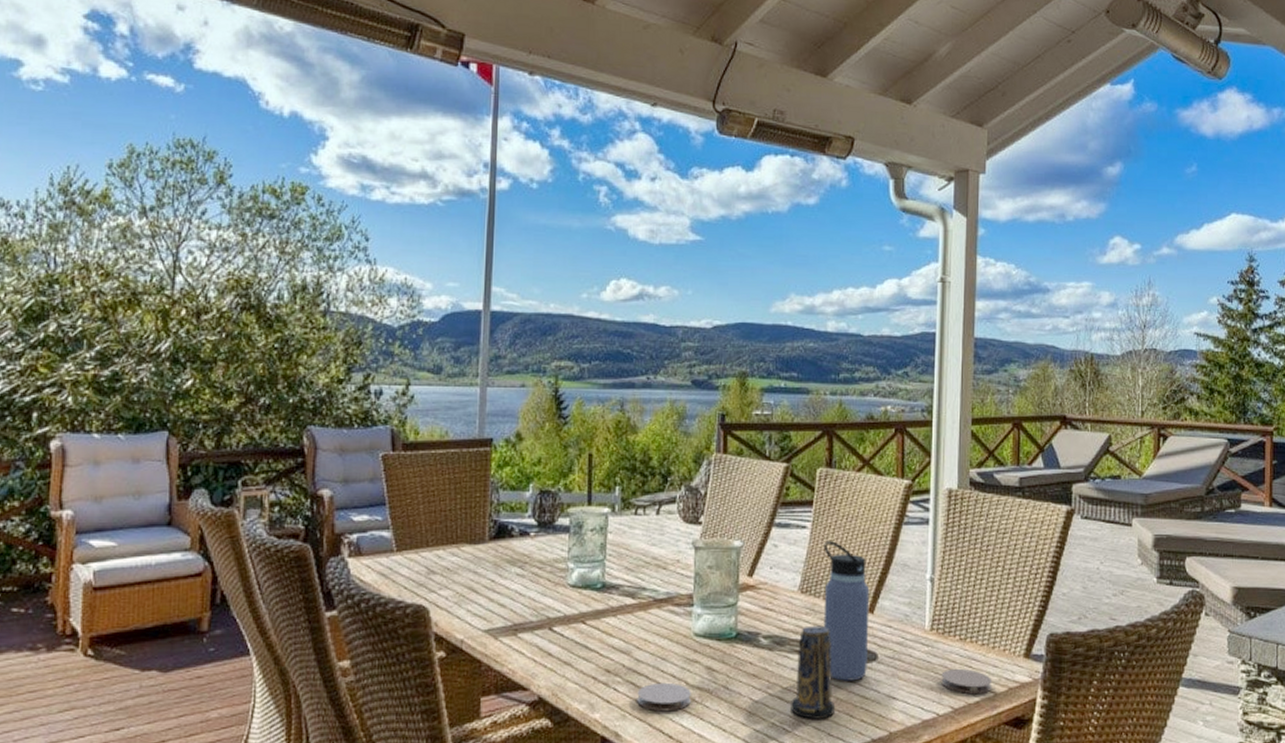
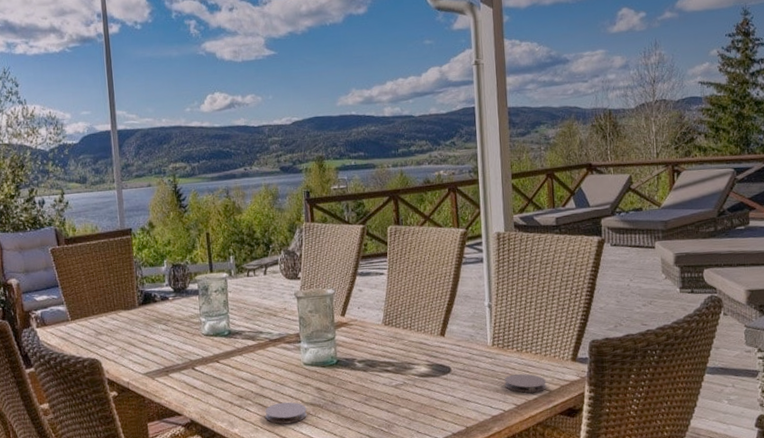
candle: present [791,625,836,721] -> none [385,349,421,422]
water bottle: present [823,541,870,681] -> none [399,282,444,391]

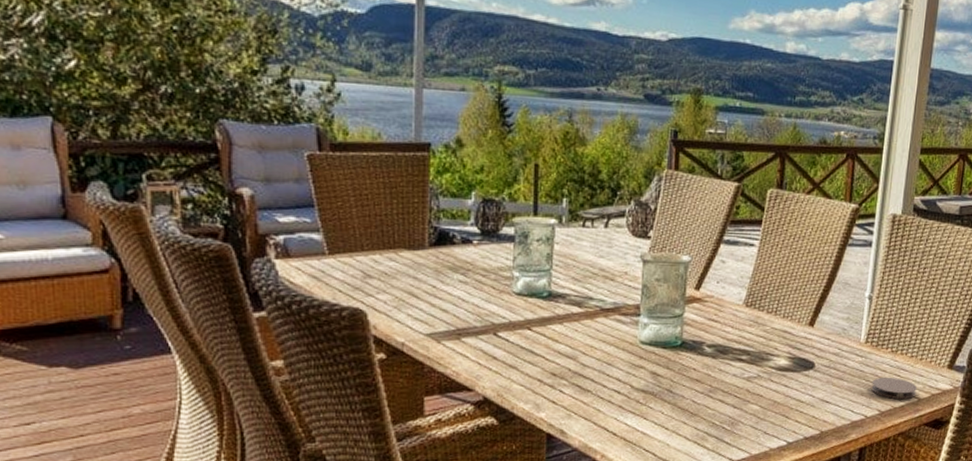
coaster: present [265,402,307,424] -> none [582,385,636,412]

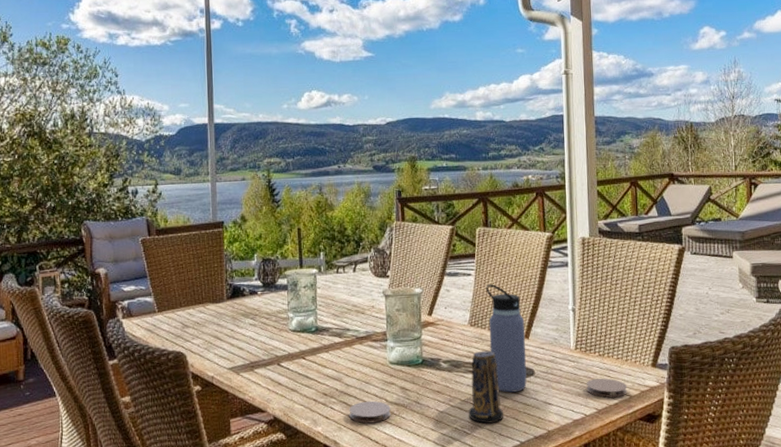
coaster: none [582,385,636,412] -> present [349,400,391,424]
candle: none [731,336,773,421] -> present [469,350,504,424]
water bottle: none [765,259,812,387] -> present [486,284,527,393]

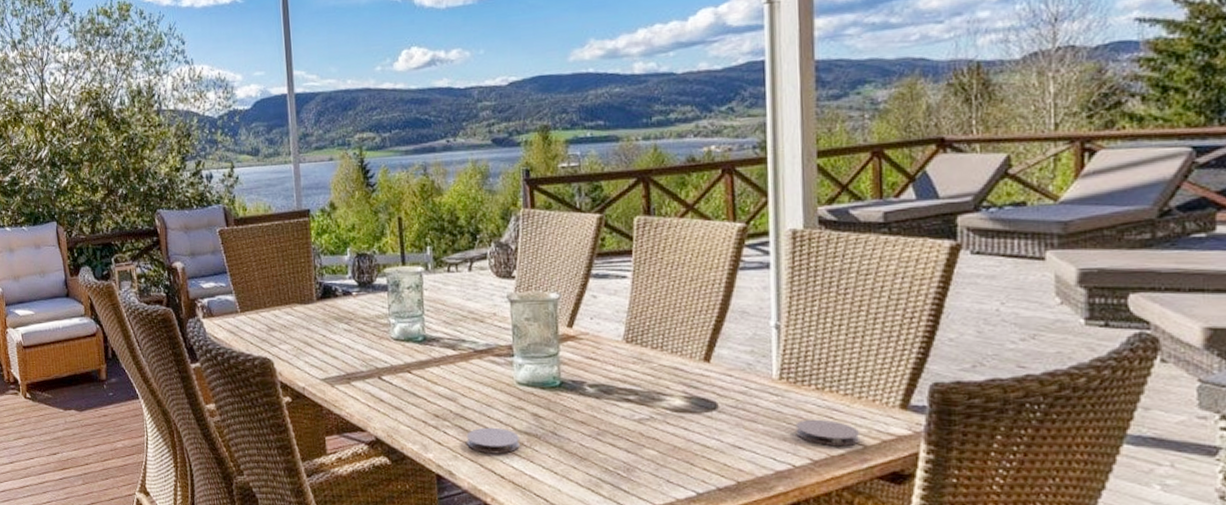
candle: present [469,350,504,424] -> none [624,374,674,467]
water bottle: present [486,284,527,393] -> none [647,290,707,430]

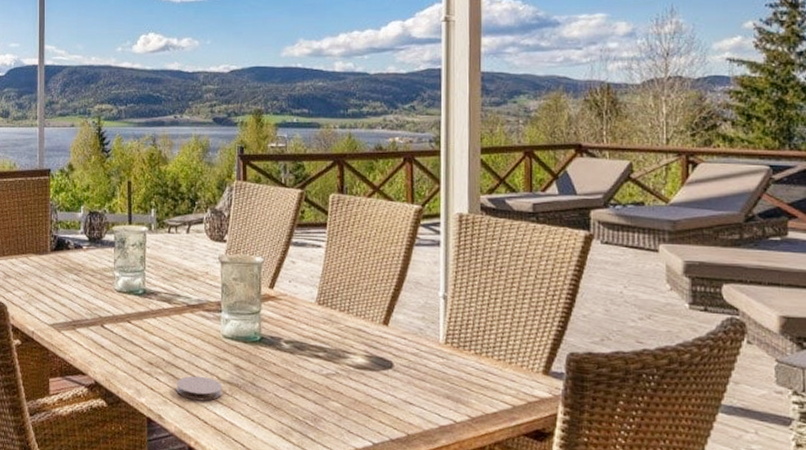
coaster: present [795,419,861,447] -> none [457,380,511,406]

